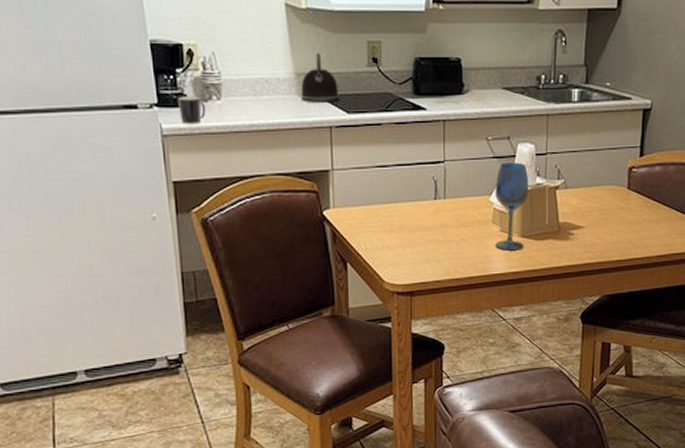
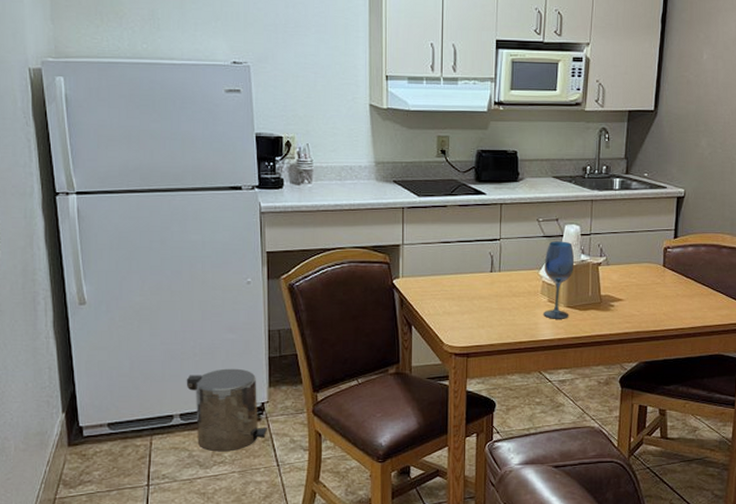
trash can: none [88,316,188,411] -> present [186,368,267,452]
mug: present [177,96,206,126] -> none [275,180,298,205]
kettle: present [300,53,340,104] -> none [378,145,412,188]

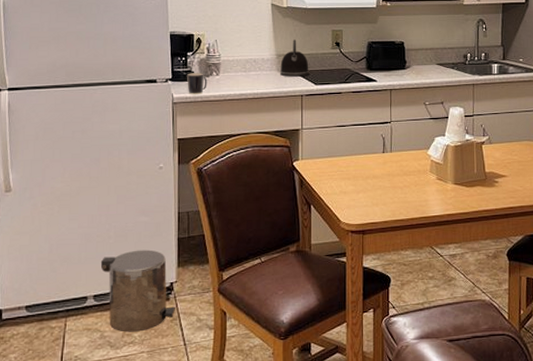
mug: none [275,180,298,205] -> present [186,73,207,95]
kettle: none [378,145,412,188] -> present [279,40,310,78]
wineglass: present [544,241,575,319] -> none [432,122,460,196]

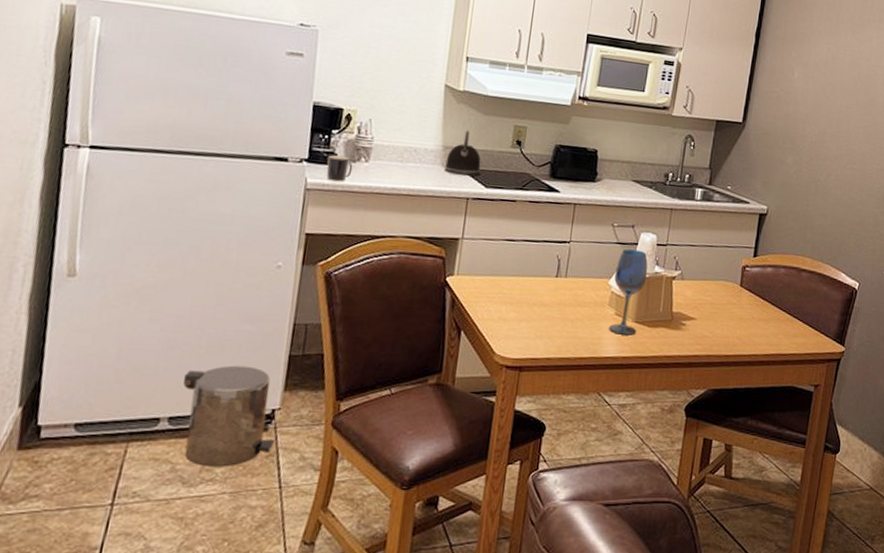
wineglass: none [432,122,460,196] -> present [609,249,648,335]

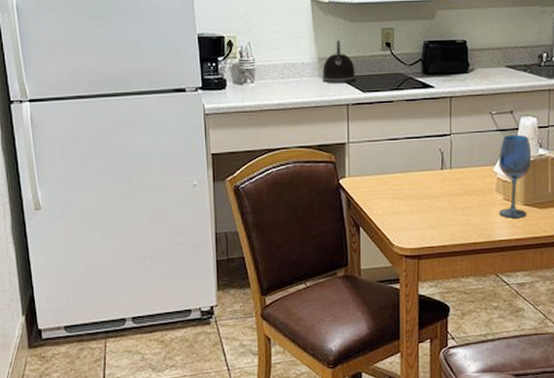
trash can: present [183,365,274,467] -> none [137,272,217,356]
mug: present [326,155,353,184] -> none [217,80,241,106]

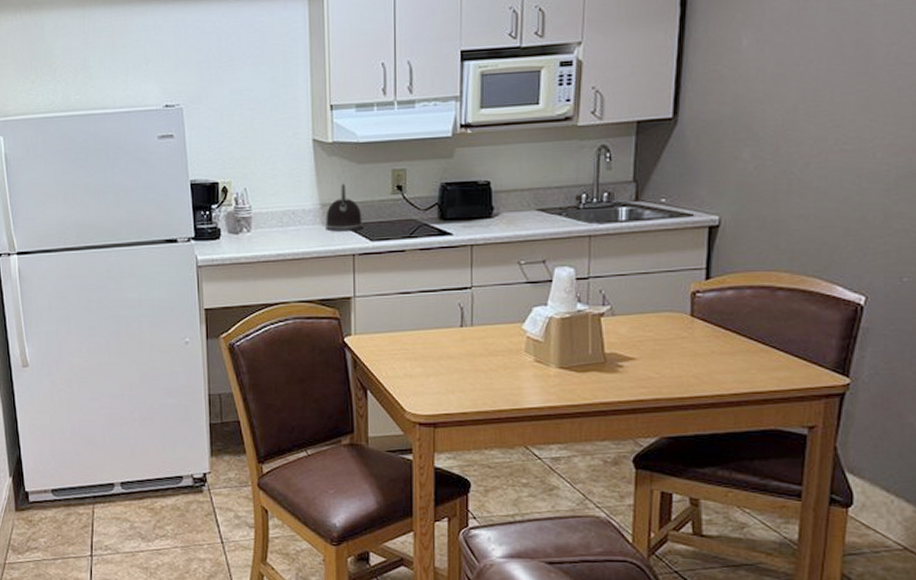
wineglass: present [499,134,532,218] -> none [528,287,569,383]

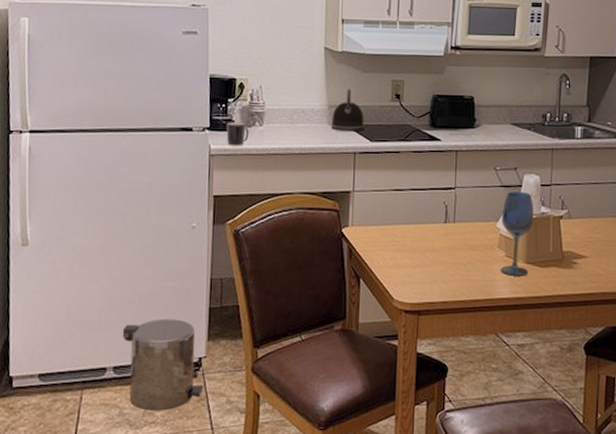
trash can: none [126,435,210,525] -> present [122,318,203,411]
mug: none [211,229,237,257] -> present [226,122,249,148]
wineglass: none [528,287,569,383] -> present [501,191,534,276]

